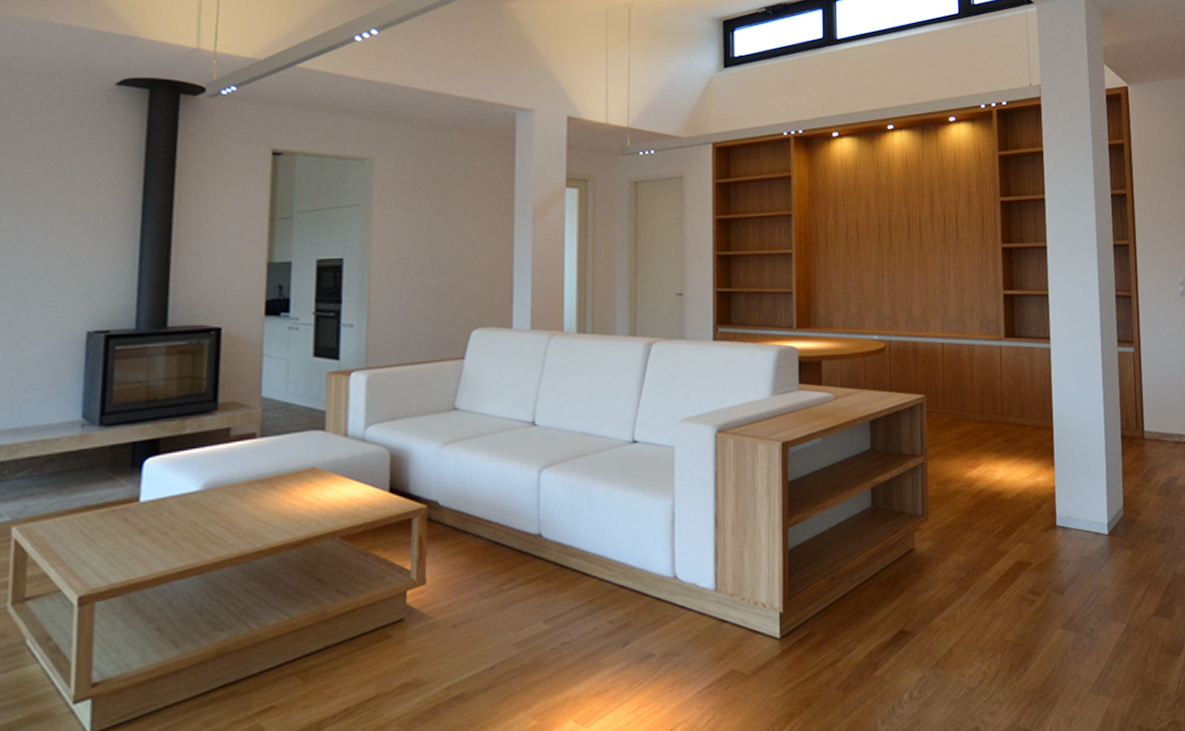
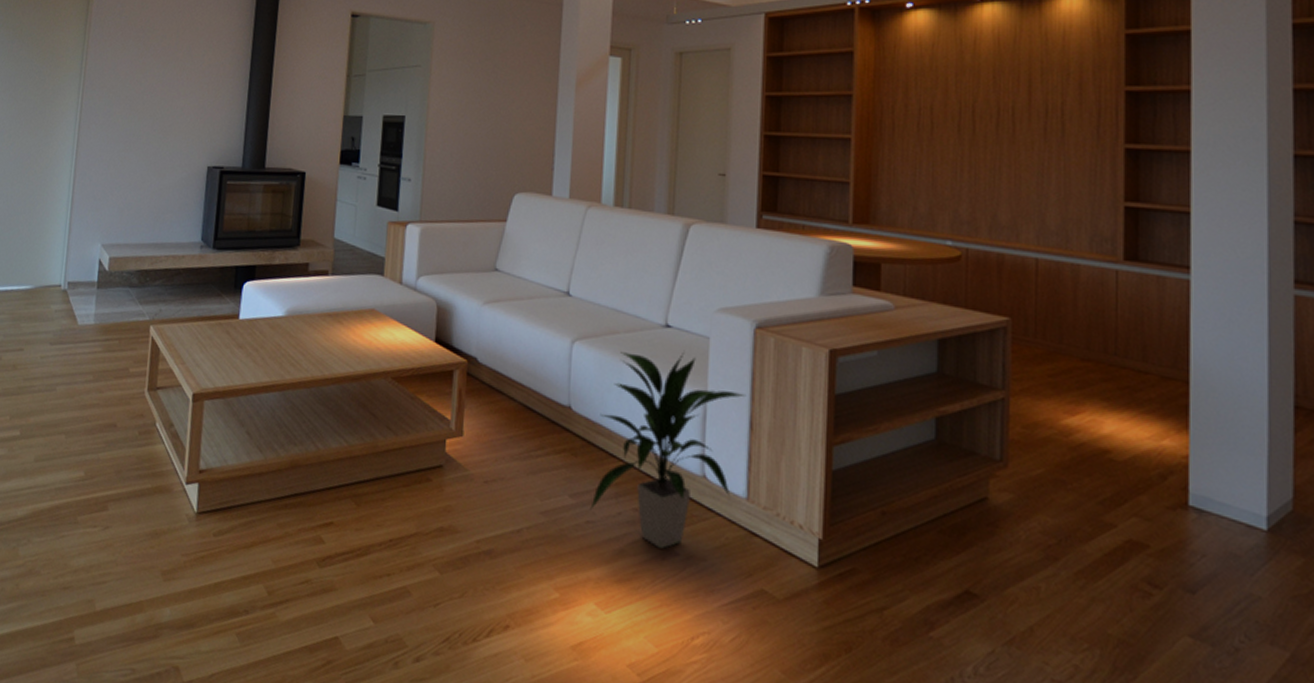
indoor plant: none [565,465,711,653] -> present [590,352,746,549]

